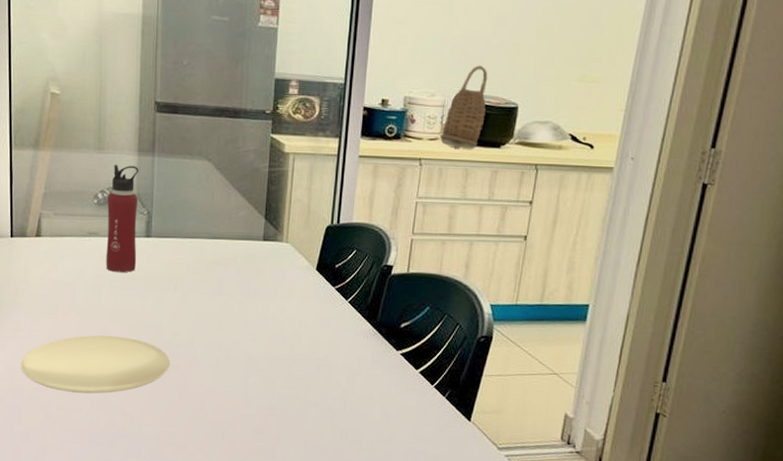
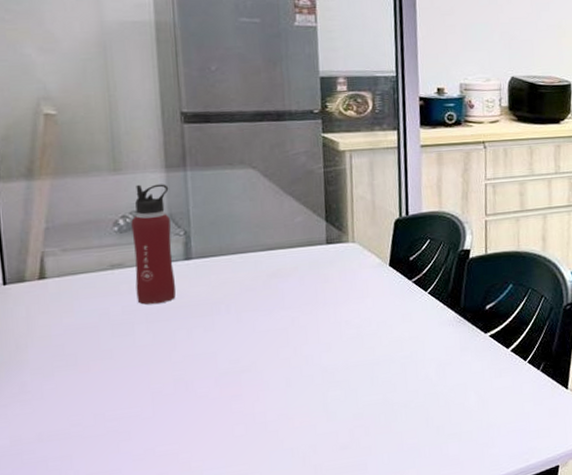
plate: present [20,335,171,394] -> none [30,375,231,454]
basket: present [440,65,488,150] -> none [501,48,542,130]

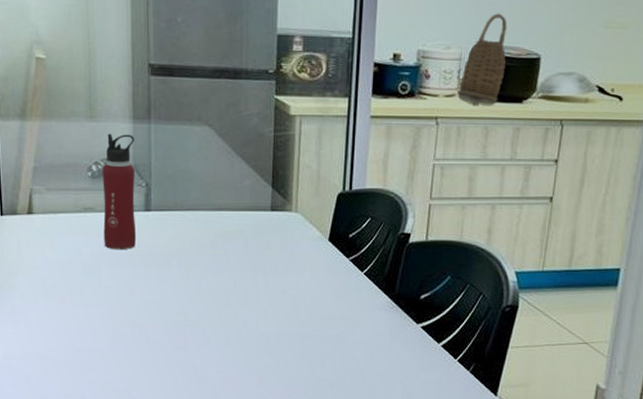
basket: none [501,48,542,130] -> present [457,13,508,106]

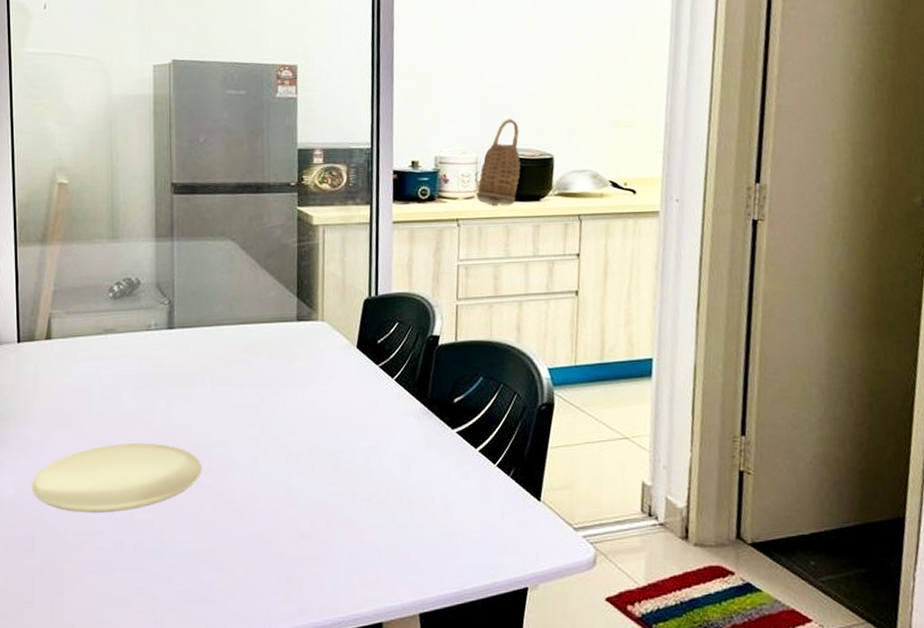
plate: none [18,317,177,379] -> present [31,443,203,513]
water bottle: present [102,133,137,250] -> none [124,253,159,372]

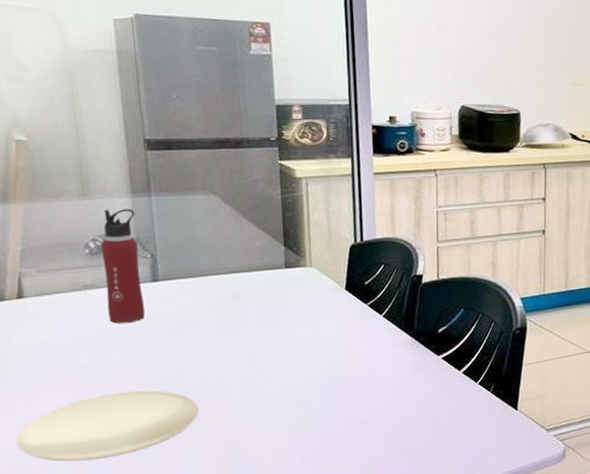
water bottle: none [124,253,159,372] -> present [101,208,145,324]
basket: present [476,118,521,207] -> none [451,77,492,158]

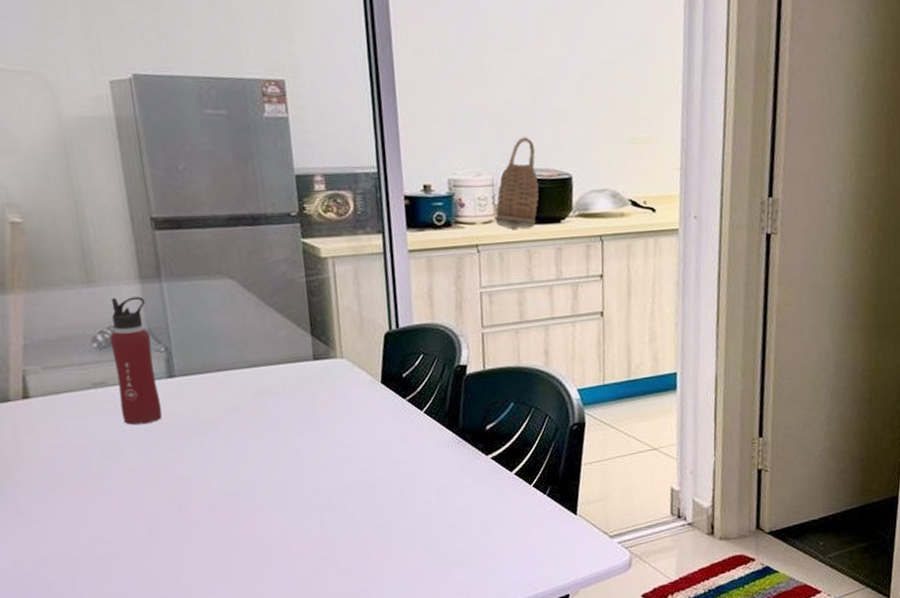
plate: present [16,390,199,462] -> none [31,498,227,577]
basket: none [451,77,492,158] -> present [494,137,539,231]

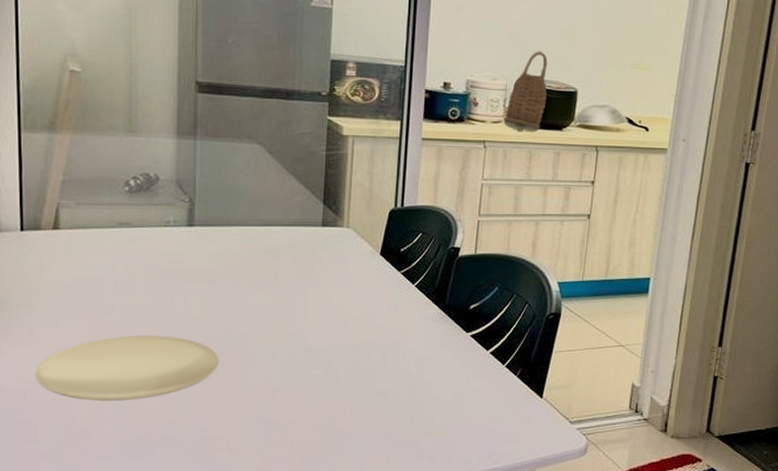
plate: none [31,498,227,577] -> present [35,336,220,401]
water bottle: present [109,296,162,426] -> none [140,148,179,266]

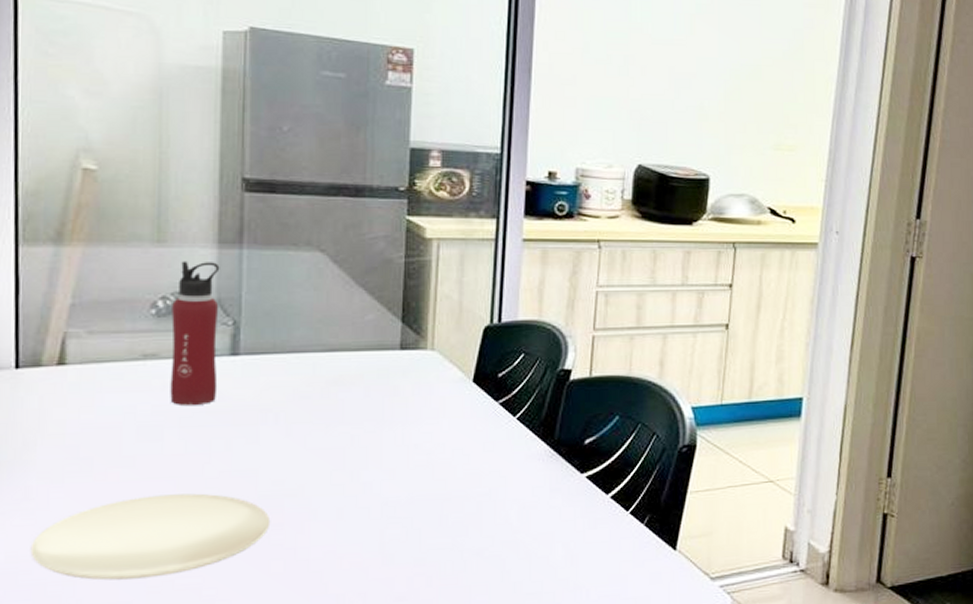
water bottle: none [140,148,179,266] -> present [170,261,220,407]
basket: present [504,51,548,133] -> none [622,132,674,229]

